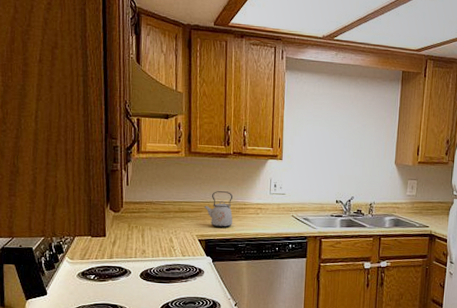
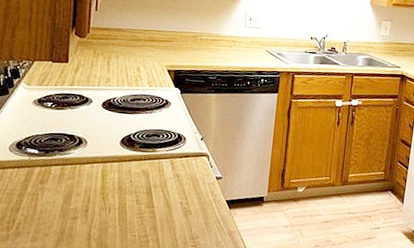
kettle: present [204,191,233,228] -> none [175,21,206,60]

